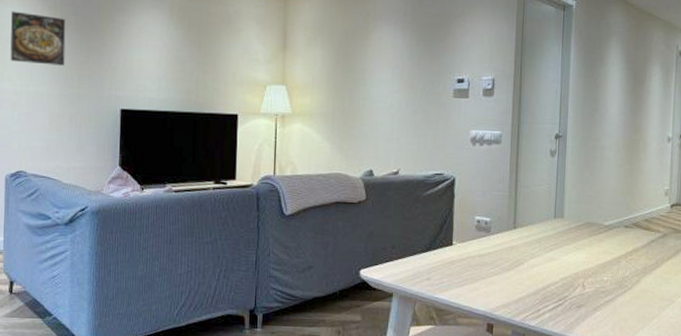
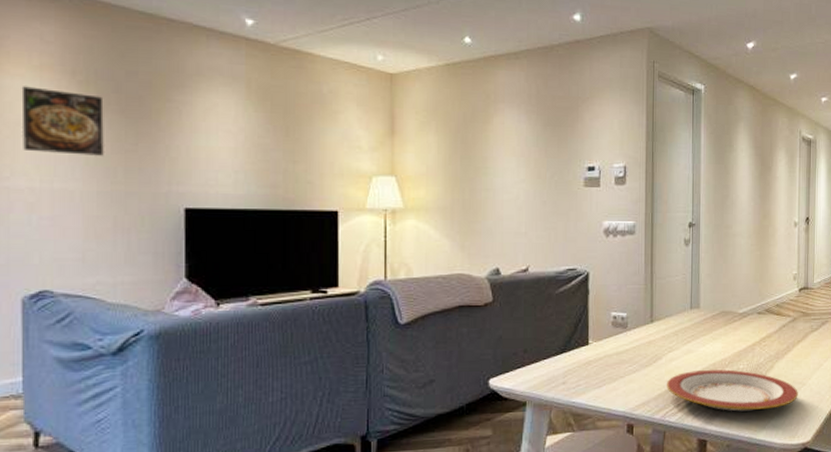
plate: none [527,278,666,323] -> present [666,369,798,412]

